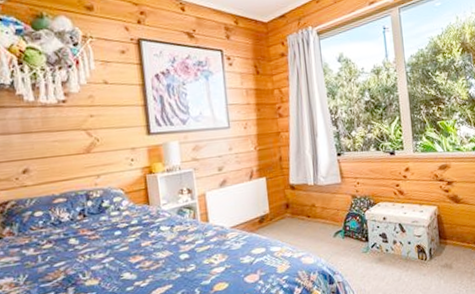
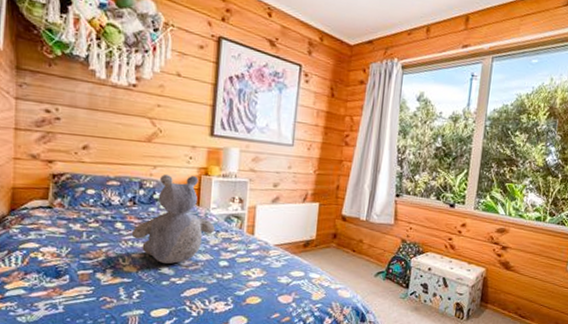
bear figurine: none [86,177,170,270] -> present [131,174,216,264]

